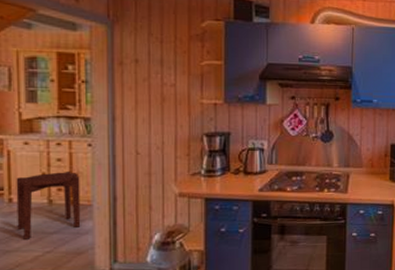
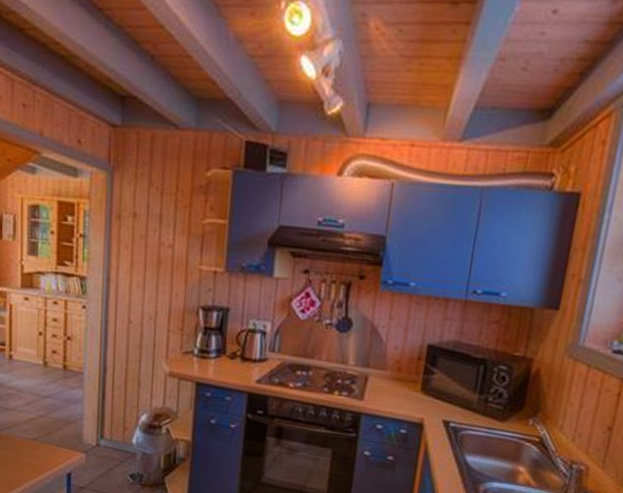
side table: present [16,172,81,239] -> none [15,332,73,400]

